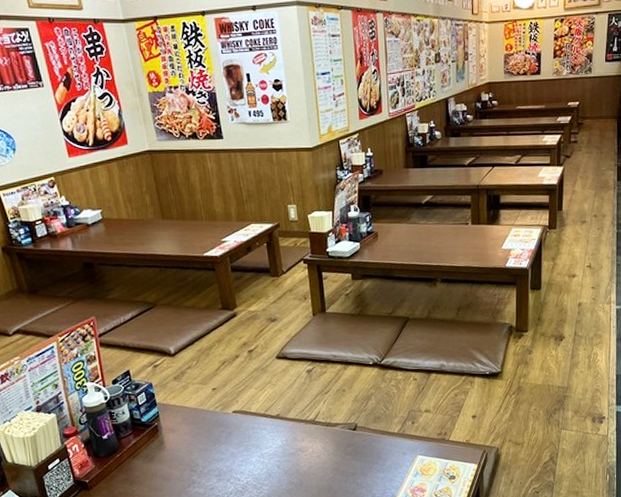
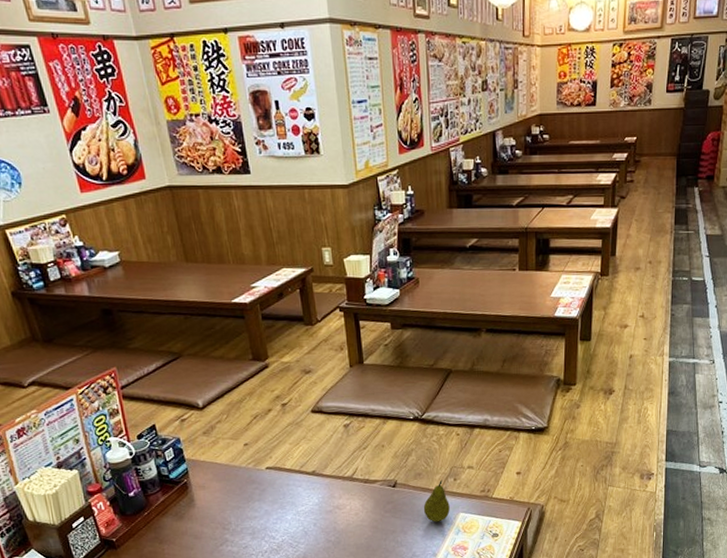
fruit: none [382,423,408,465] -> present [423,479,450,522]

